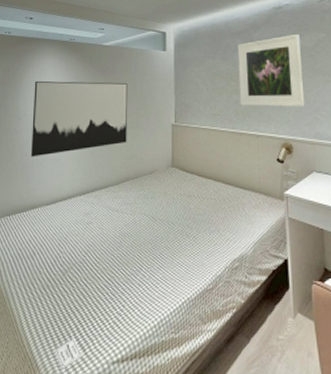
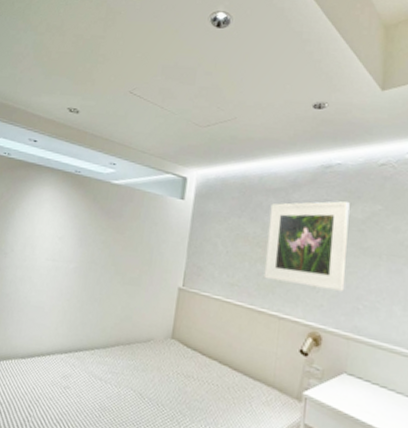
wall art: present [30,80,128,157] -> none [11,213,134,302]

